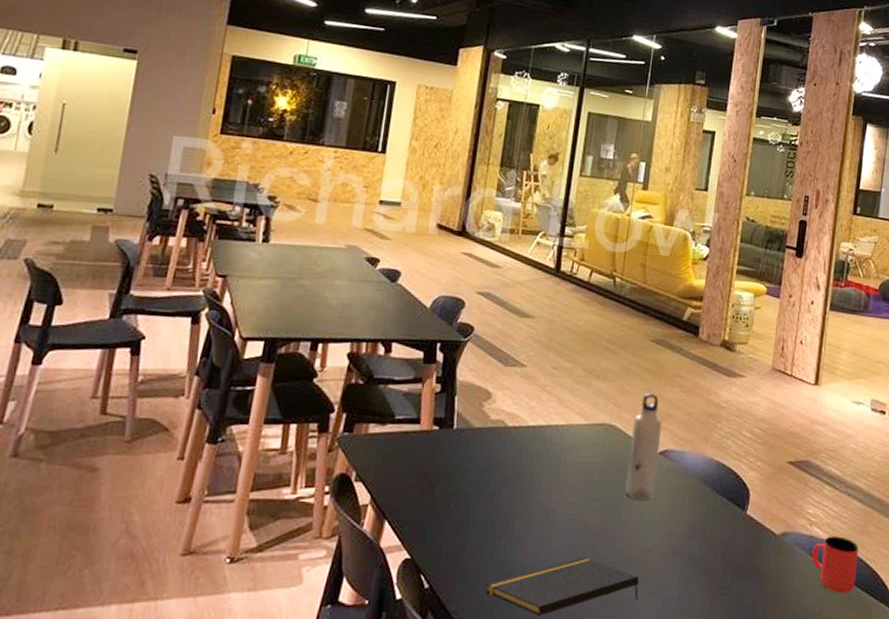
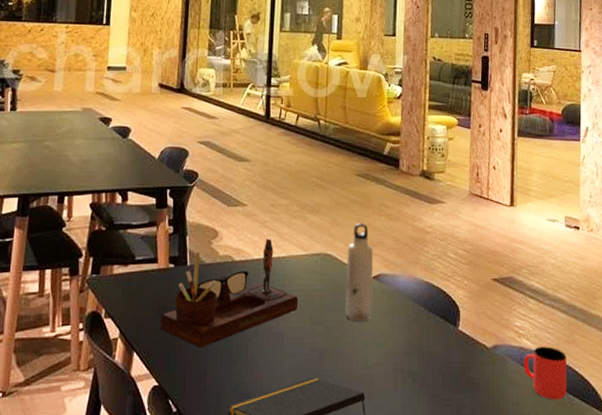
desk organizer: none [418,403,575,520] -> present [160,238,299,348]

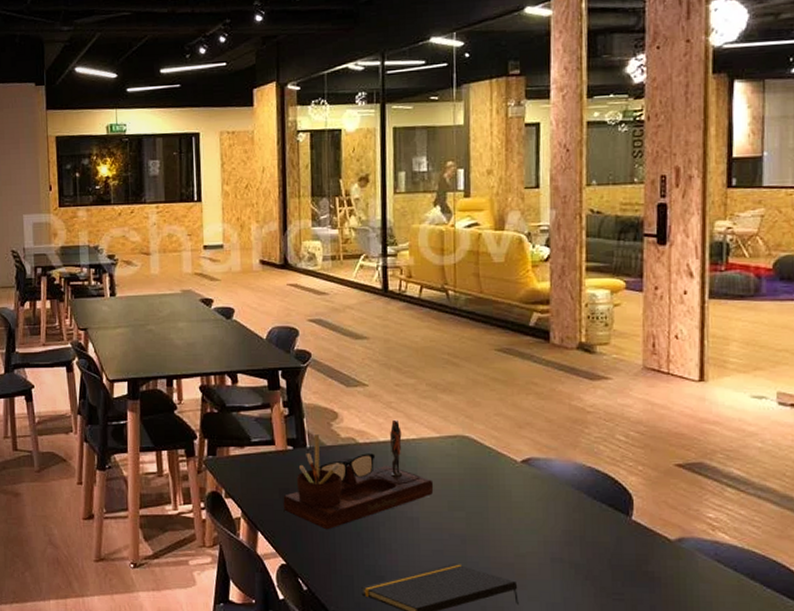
water bottle: present [345,224,374,322] -> none [488,403,522,508]
cup: present [523,346,567,400] -> none [719,541,780,601]

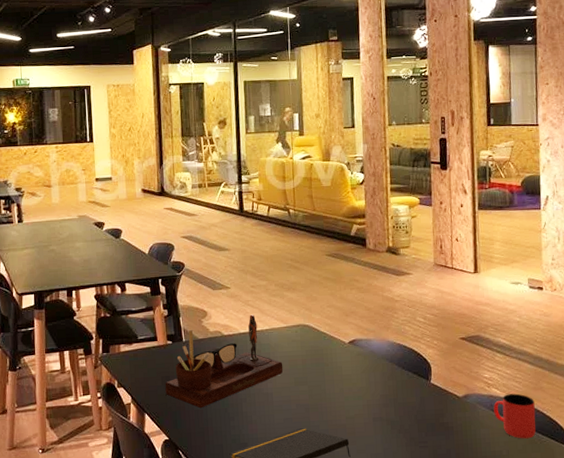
cup: none [719,541,780,601] -> present [493,393,536,439]

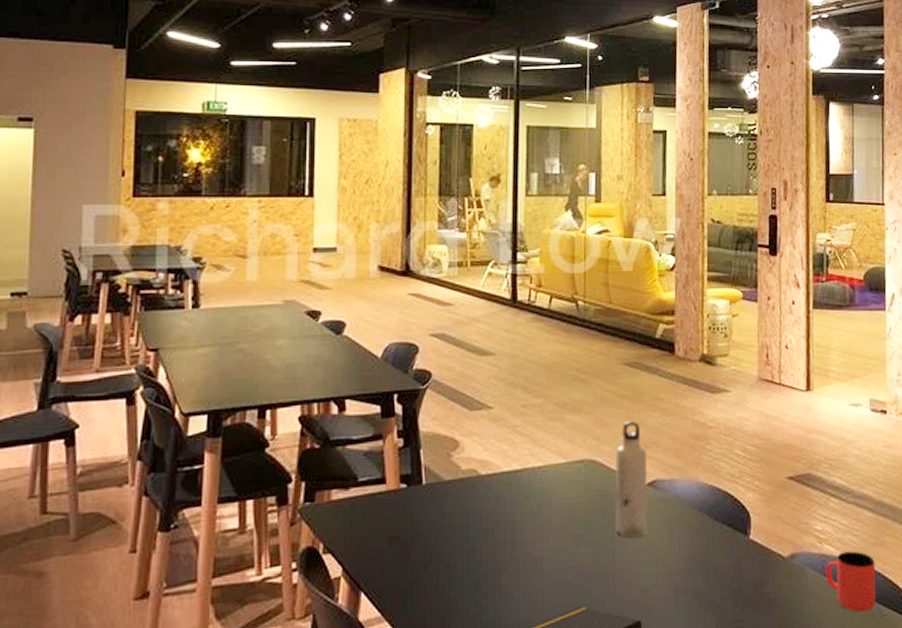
desk organizer: present [165,314,284,408] -> none [393,445,559,582]
water bottle: none [323,297,350,381] -> present [615,421,648,538]

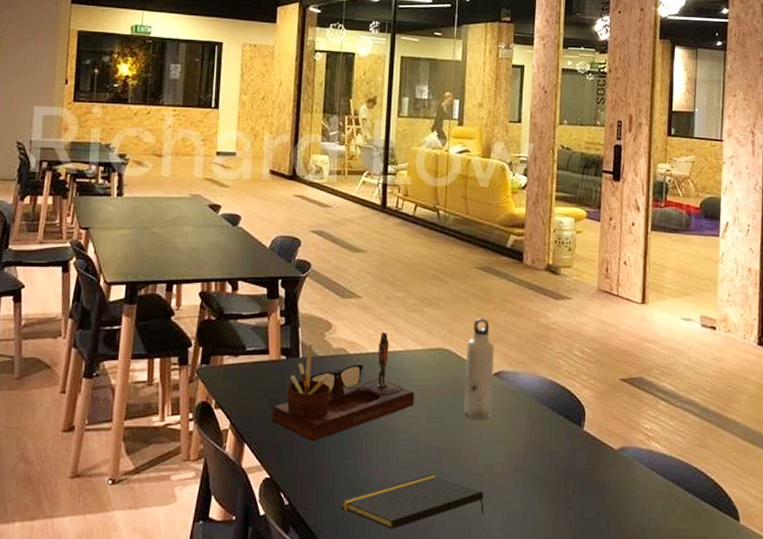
desk organizer: none [393,445,559,582] -> present [272,331,415,442]
cup: present [825,551,876,613] -> none [652,450,699,505]

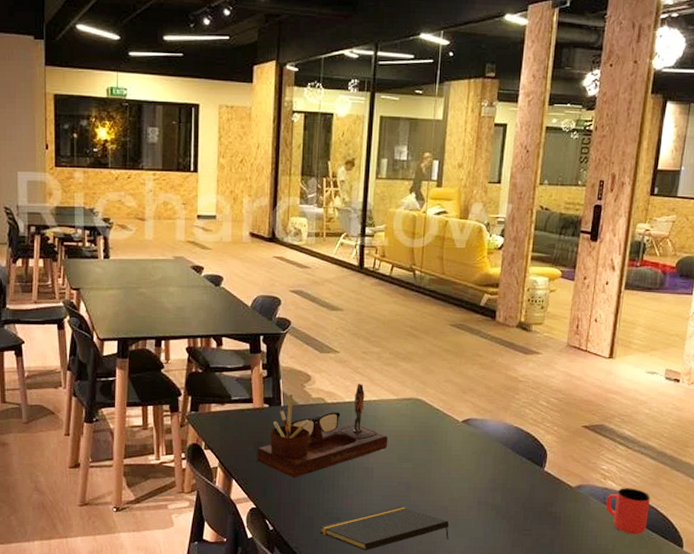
water bottle: present [464,318,495,419] -> none [433,371,464,460]
cup: none [652,450,699,505] -> present [606,488,650,535]

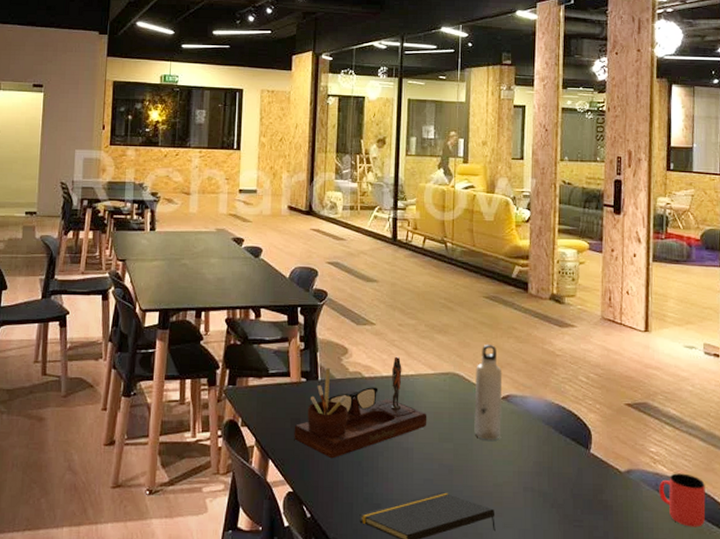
water bottle: none [433,371,464,460] -> present [474,345,503,440]

